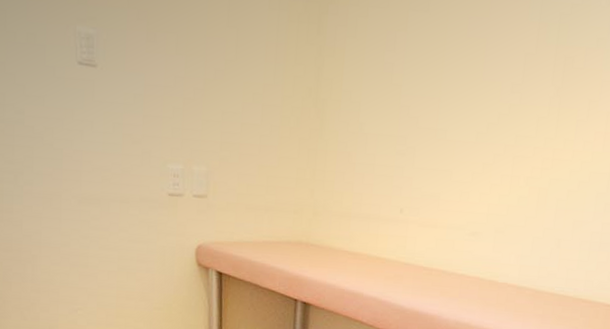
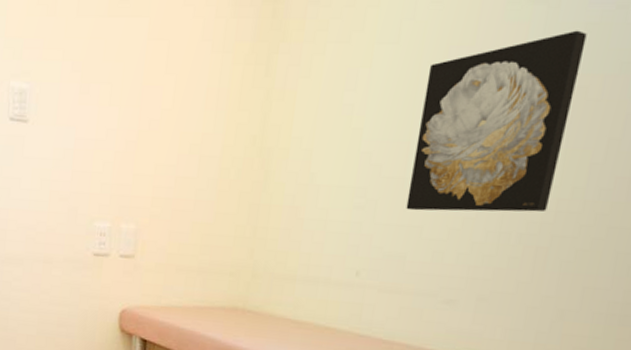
wall art: none [438,9,573,160] -> present [406,30,587,212]

